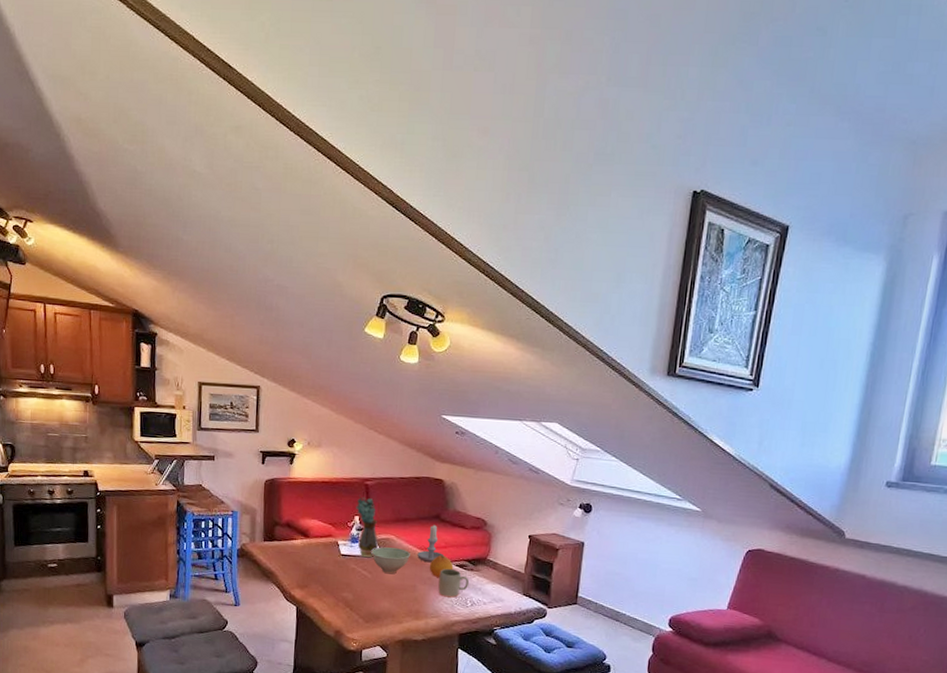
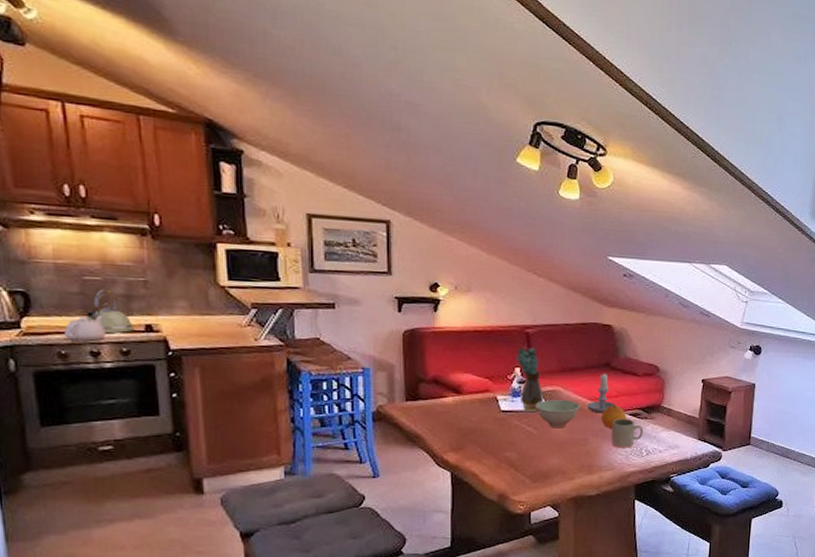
teapot: none [34,463,59,483] -> present [65,315,106,341]
kettle: none [48,443,77,478] -> present [86,289,135,334]

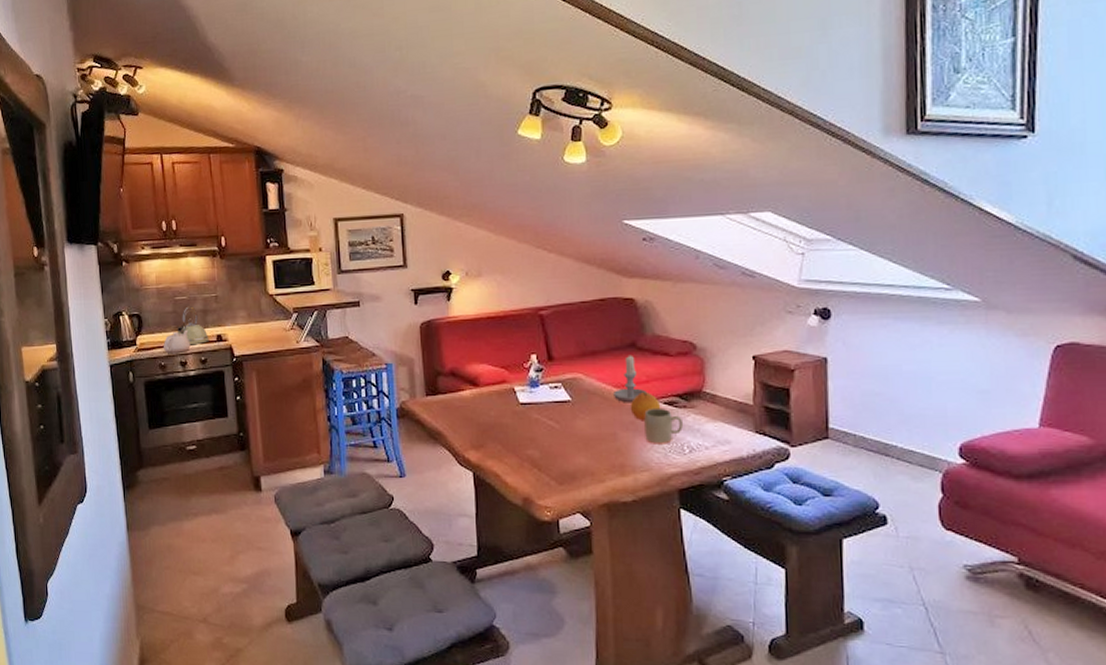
vase: present [516,345,544,413] -> none [531,329,565,404]
bowl: present [536,400,580,429] -> none [556,389,605,422]

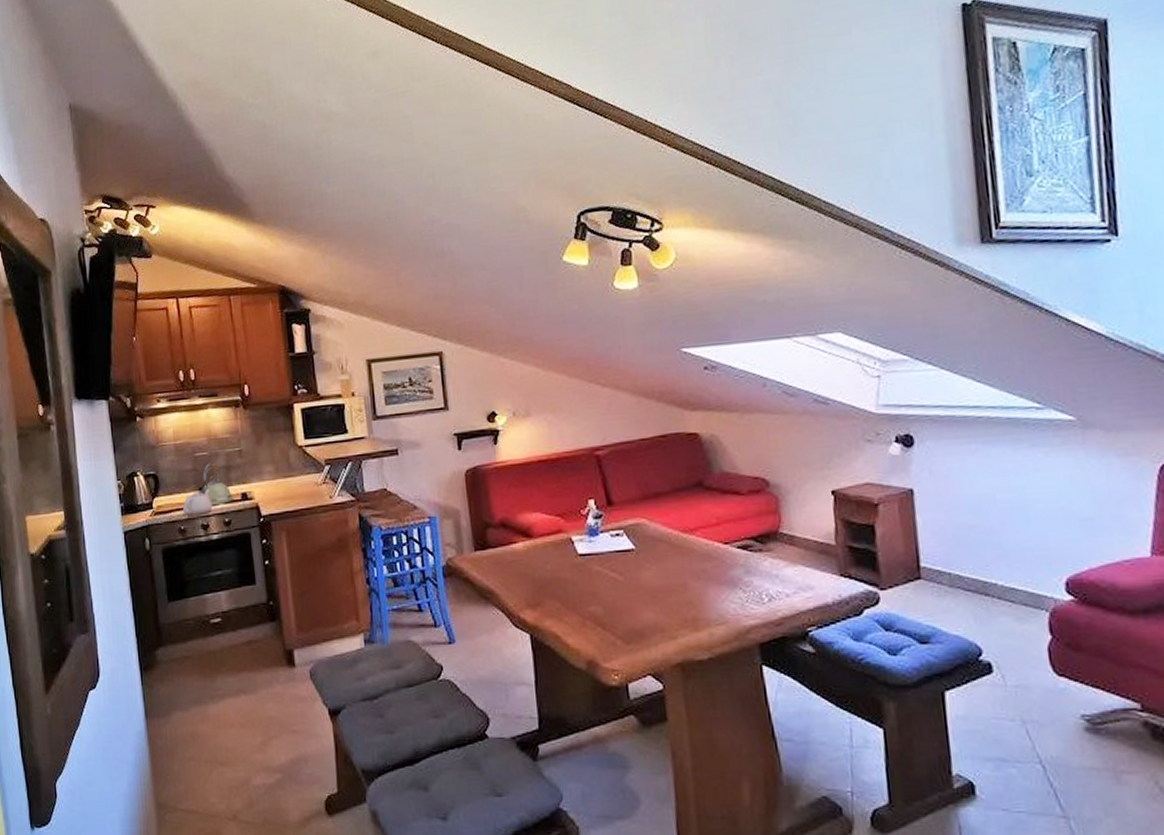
candle: present [614,355,646,403] -> none [681,495,717,549]
fruit: present [630,392,661,421] -> none [700,536,735,569]
mug: present [643,407,683,444] -> none [715,552,760,594]

